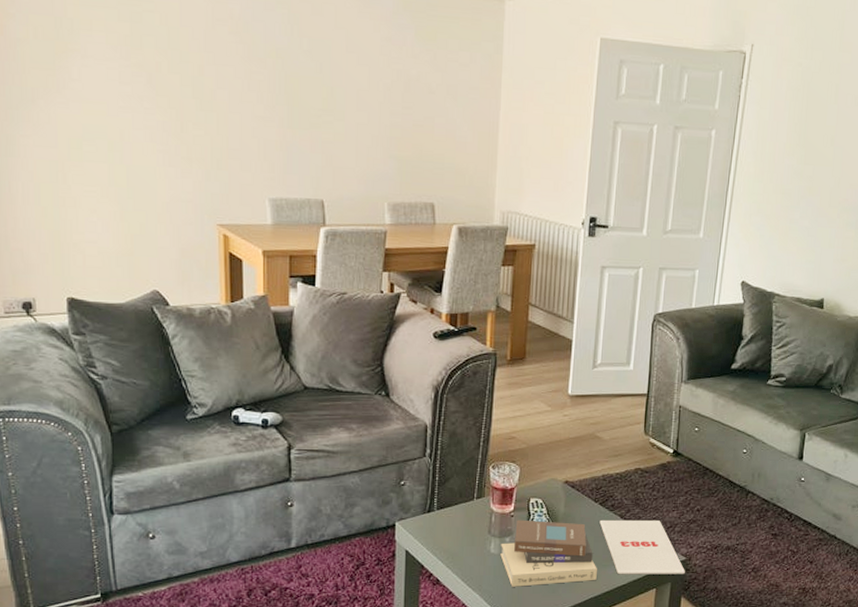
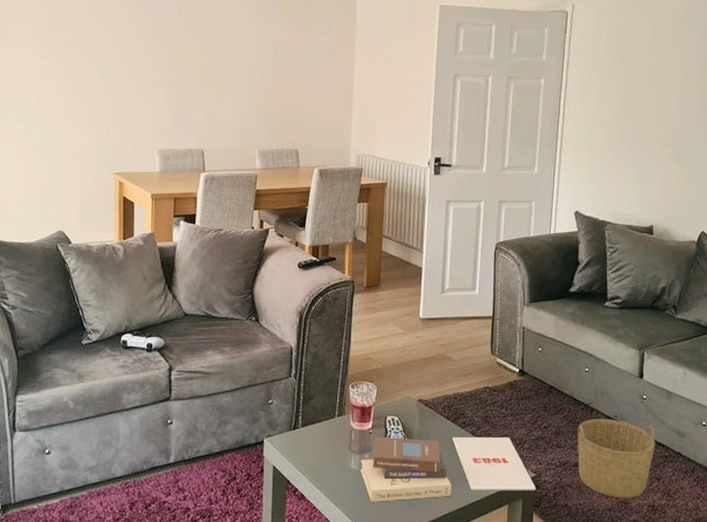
basket: none [730,502,811,581] -> present [577,419,656,498]

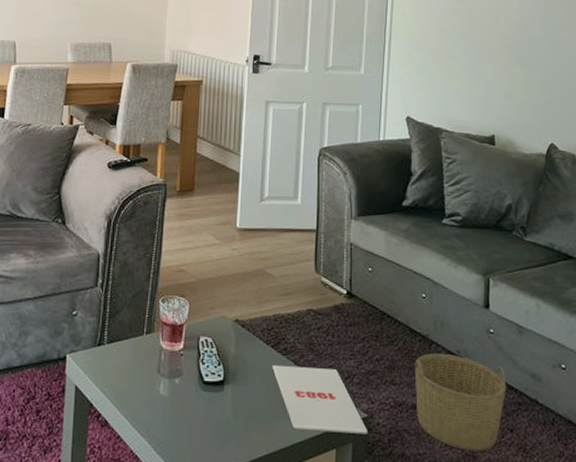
books: present [360,436,451,502] -> none [170,359,271,436]

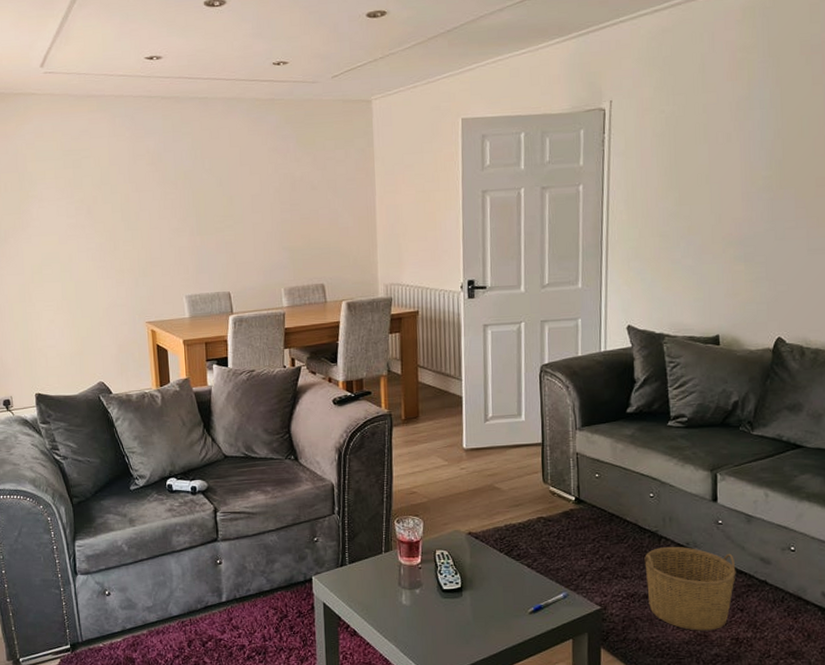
magazine: present [272,364,369,434] -> none [507,569,603,625]

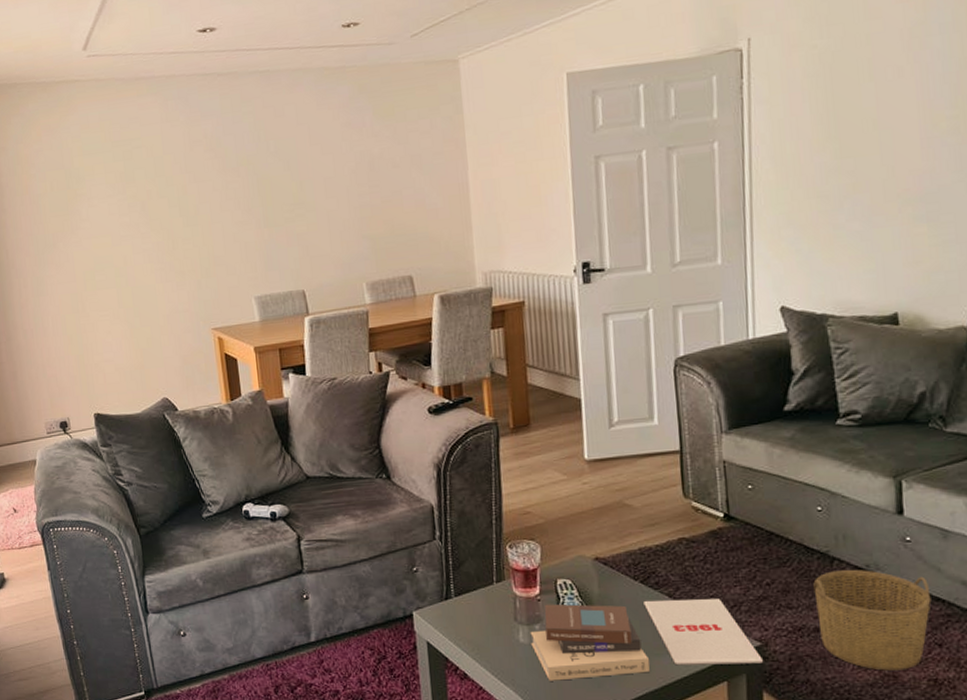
books: none [411,571,510,638] -> present [530,604,650,681]
magazine: none [507,569,603,625] -> present [643,599,764,666]

